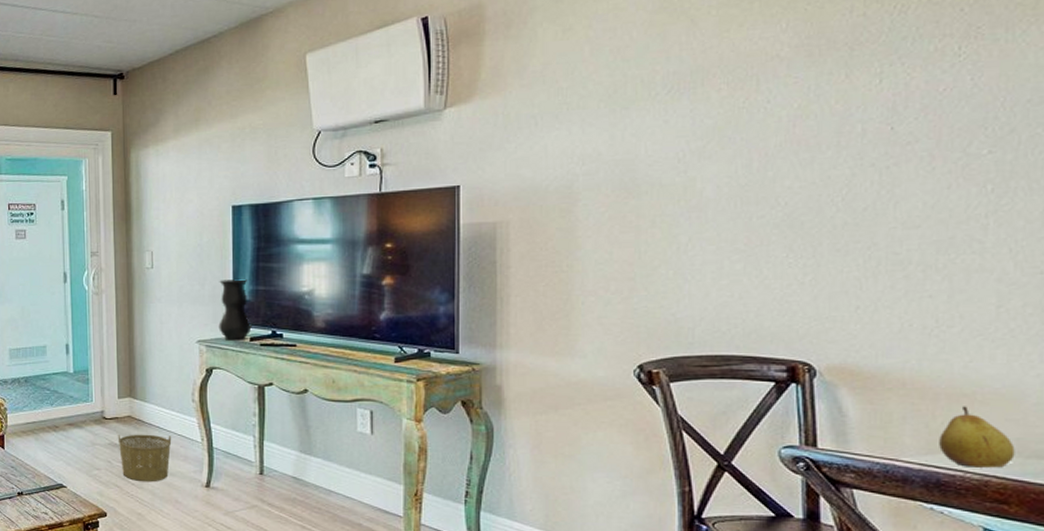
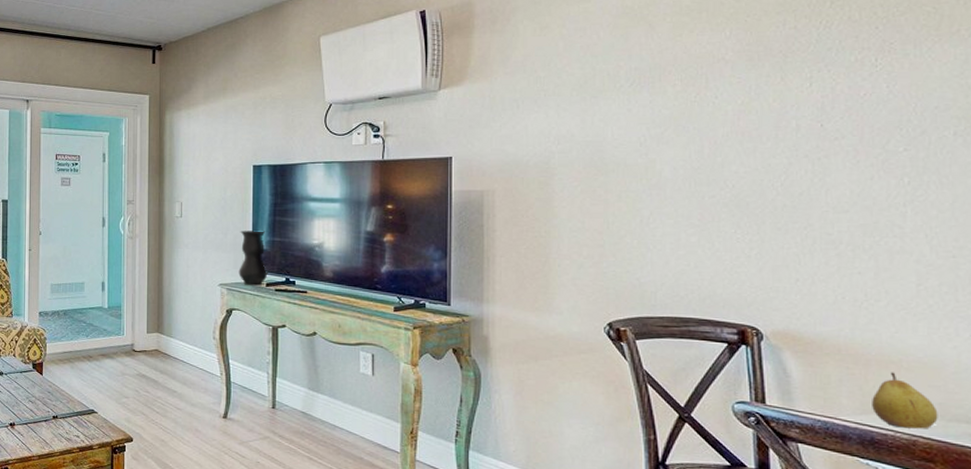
basket: present [117,434,172,481] -> none [145,366,194,411]

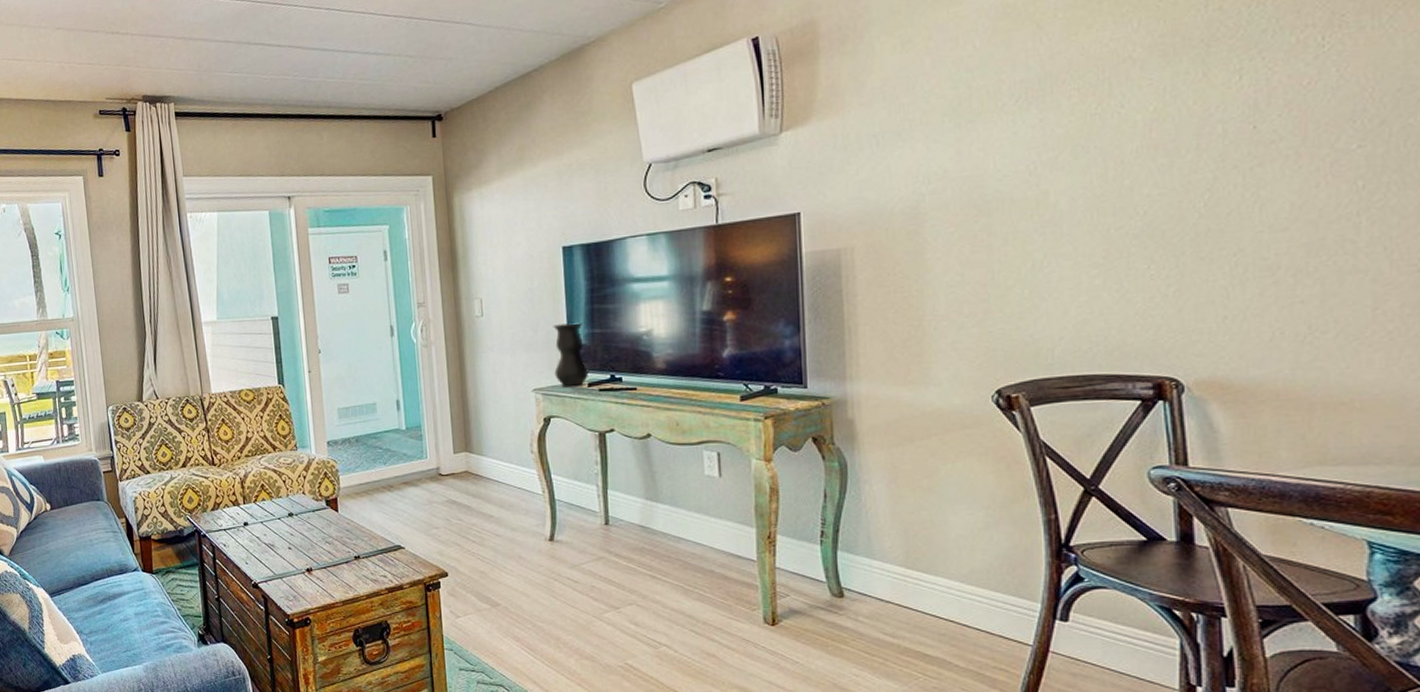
fruit: present [872,372,938,429] -> none [1317,415,1398,479]

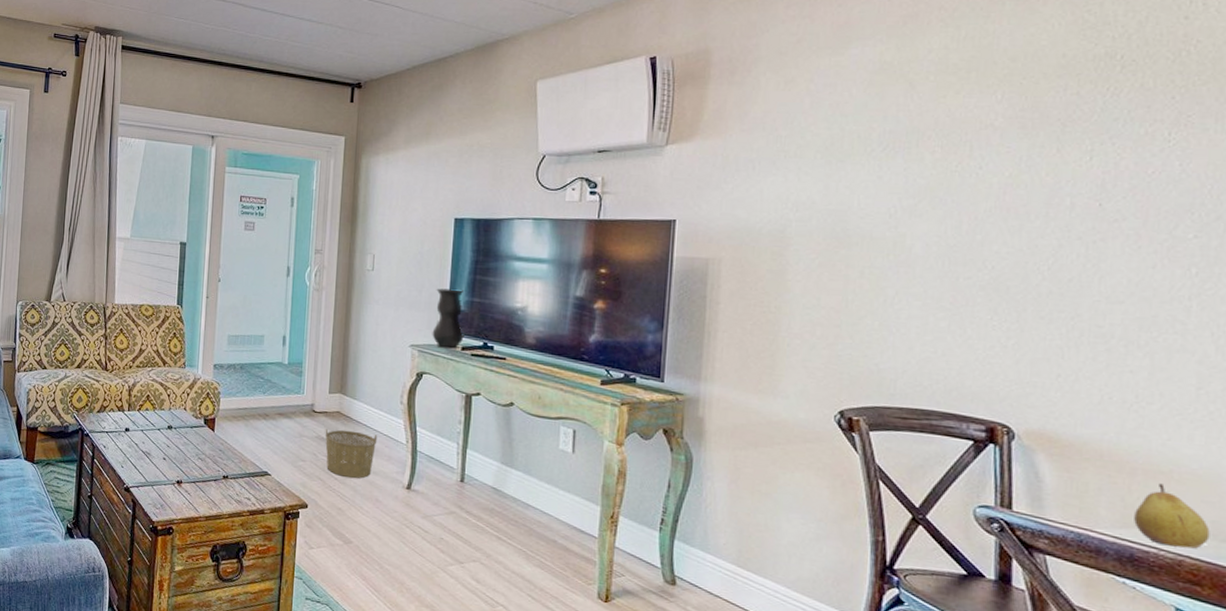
basket: none [455,489,512,538] -> present [325,429,378,479]
fruit: none [1317,415,1398,479] -> present [1134,483,1210,549]

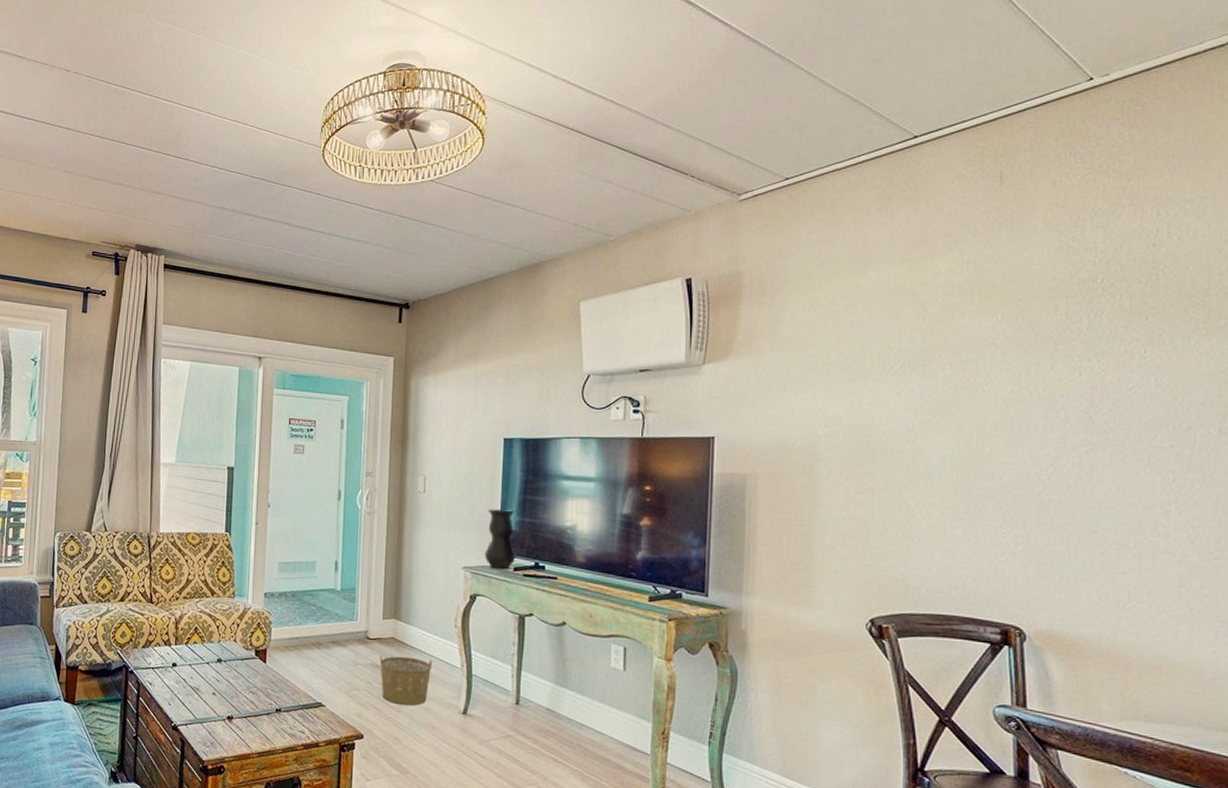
fruit: present [1134,483,1210,549] -> none [1132,677,1196,737]

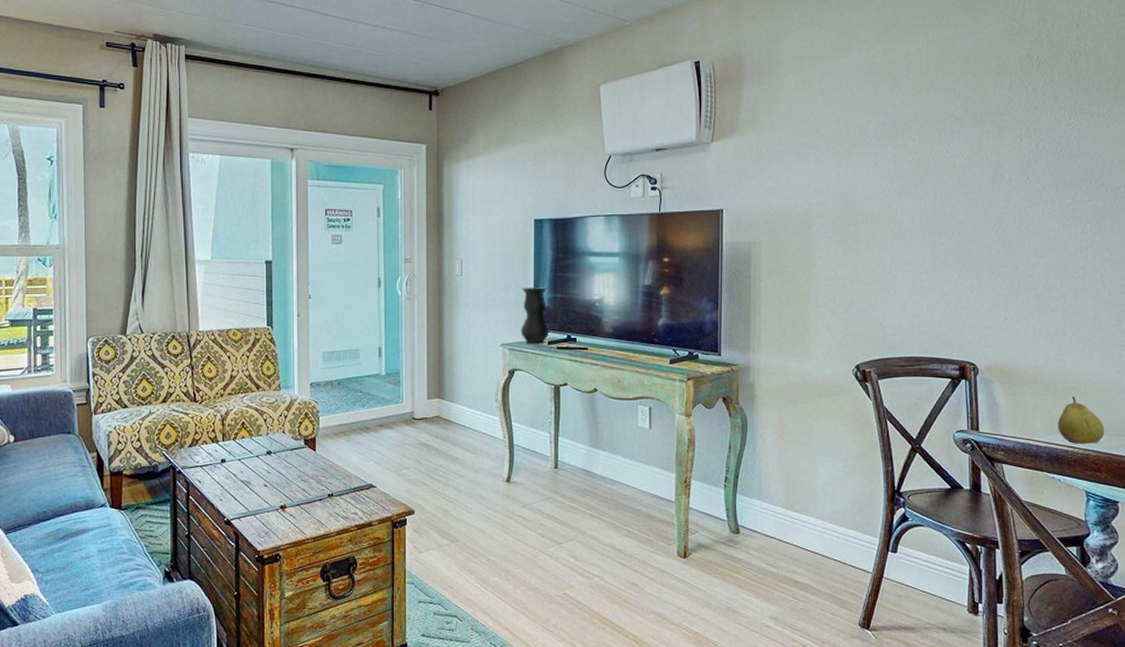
basket: present [379,656,433,706] -> none [426,433,476,478]
fruit: none [1132,677,1196,737] -> present [1058,396,1105,444]

